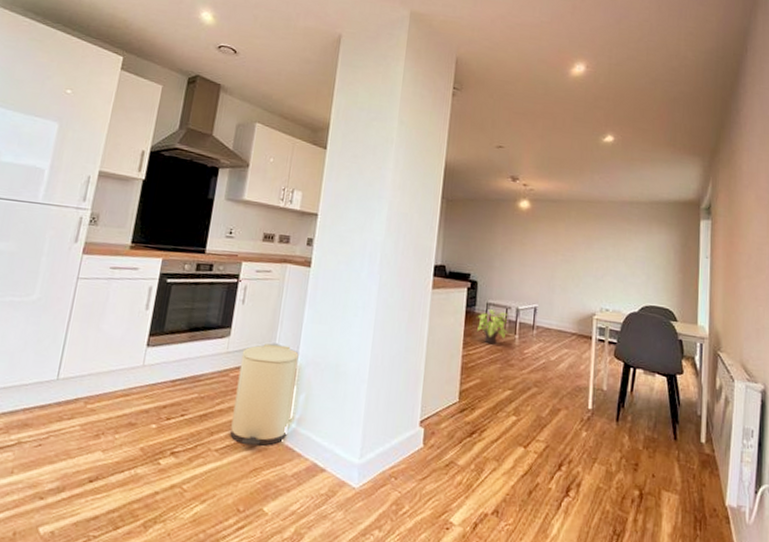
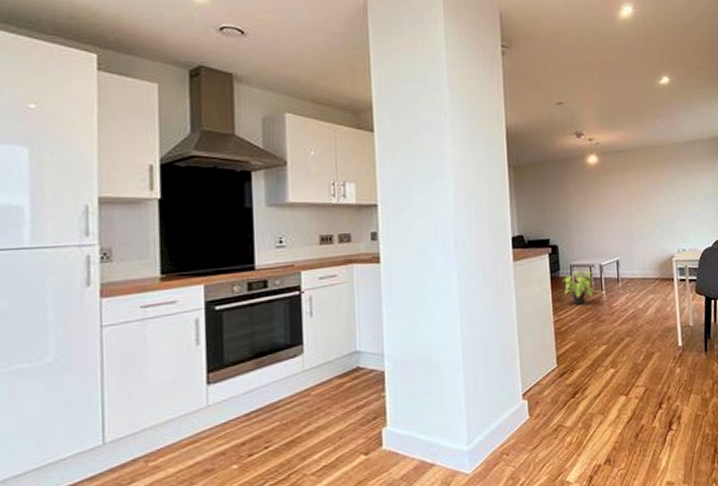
pedal bin: present [230,343,299,446] -> none [321,350,388,461]

